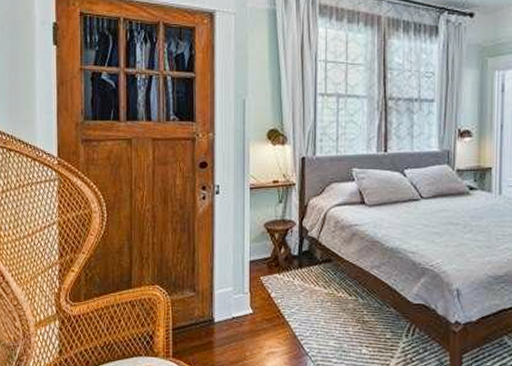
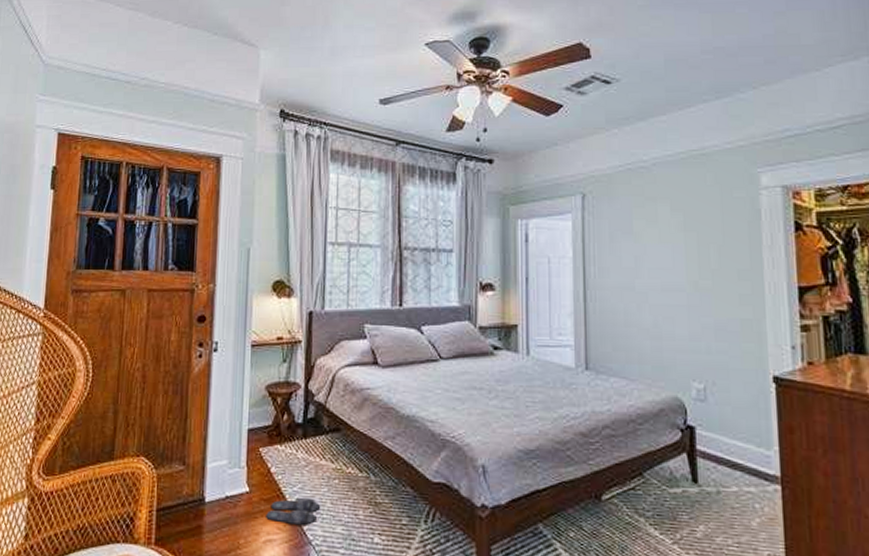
slippers: none [268,317,315,341] -> present [266,497,320,526]

